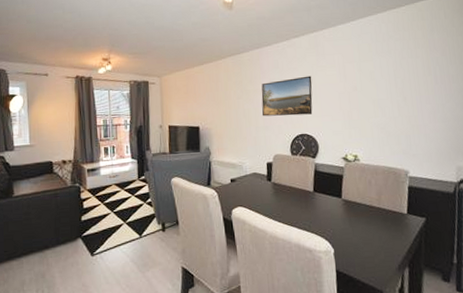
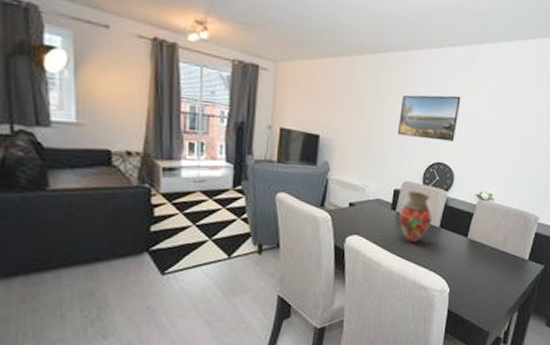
vase: none [274,161,305,208] -> present [398,191,432,242]

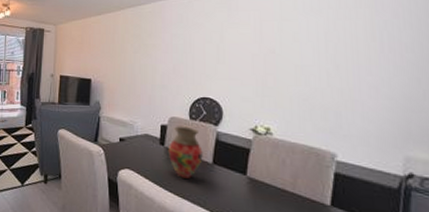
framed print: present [397,94,461,142] -> none [159,33,221,76]

